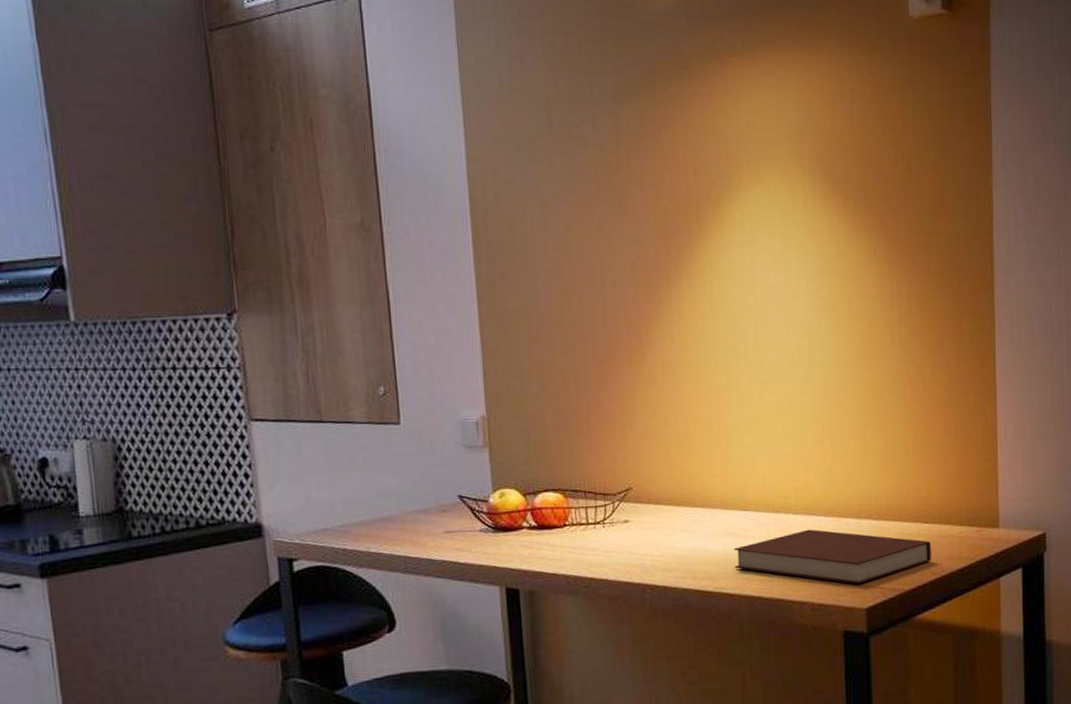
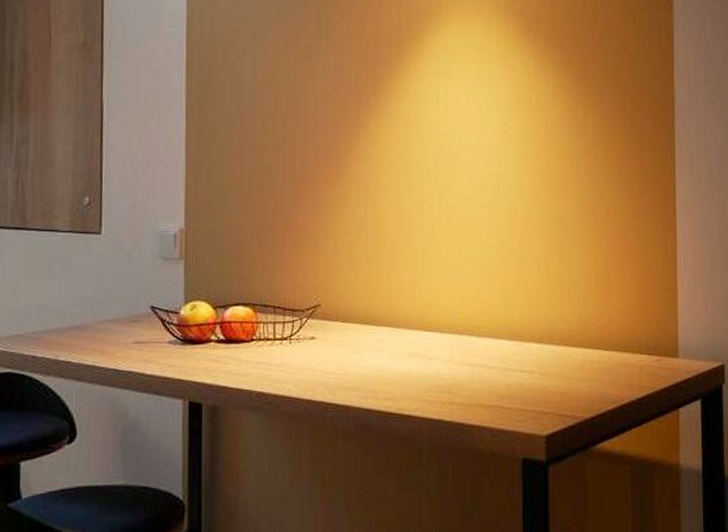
notebook: present [733,529,932,585] -> none [416,352,612,411]

